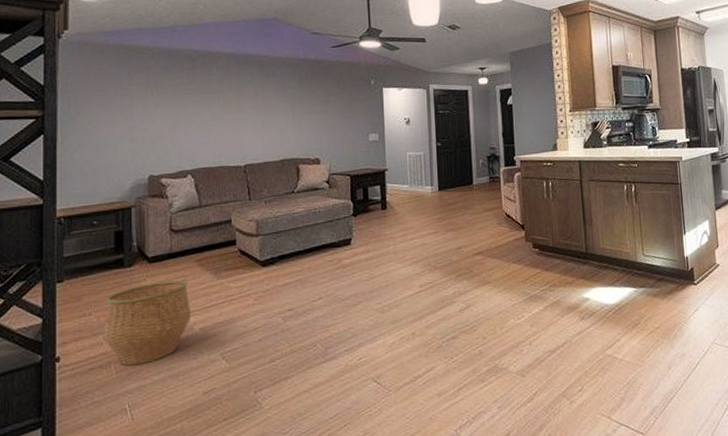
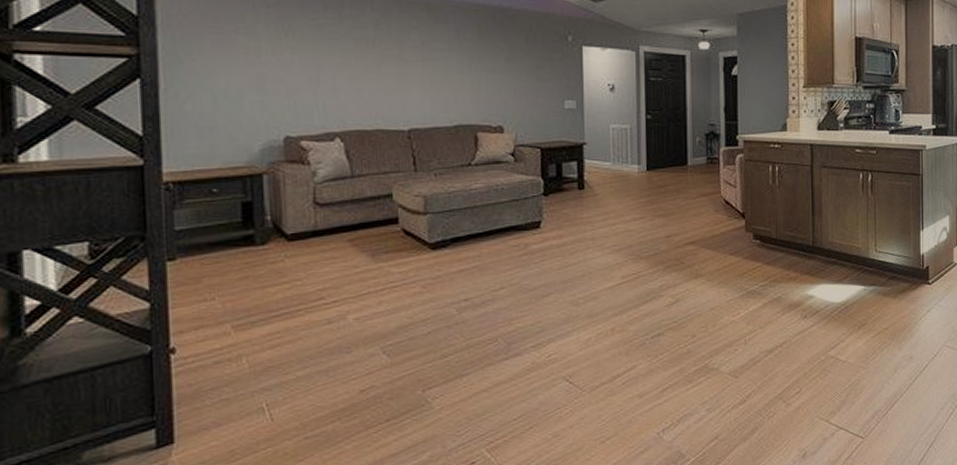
basket: present [103,278,192,366] -> none [231,260,344,360]

